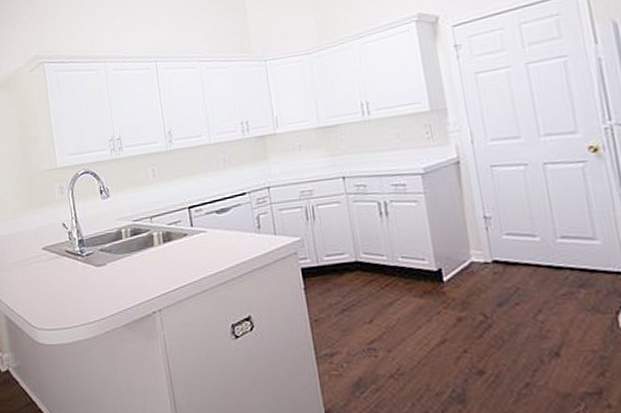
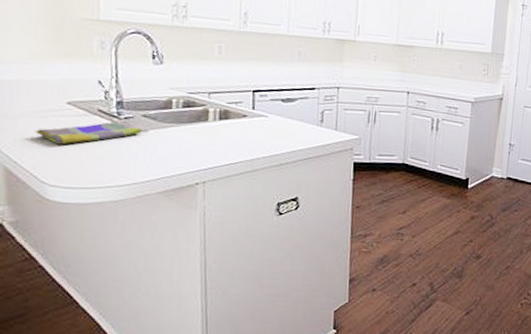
dish towel: none [22,260,101,289] -> present [34,122,142,145]

